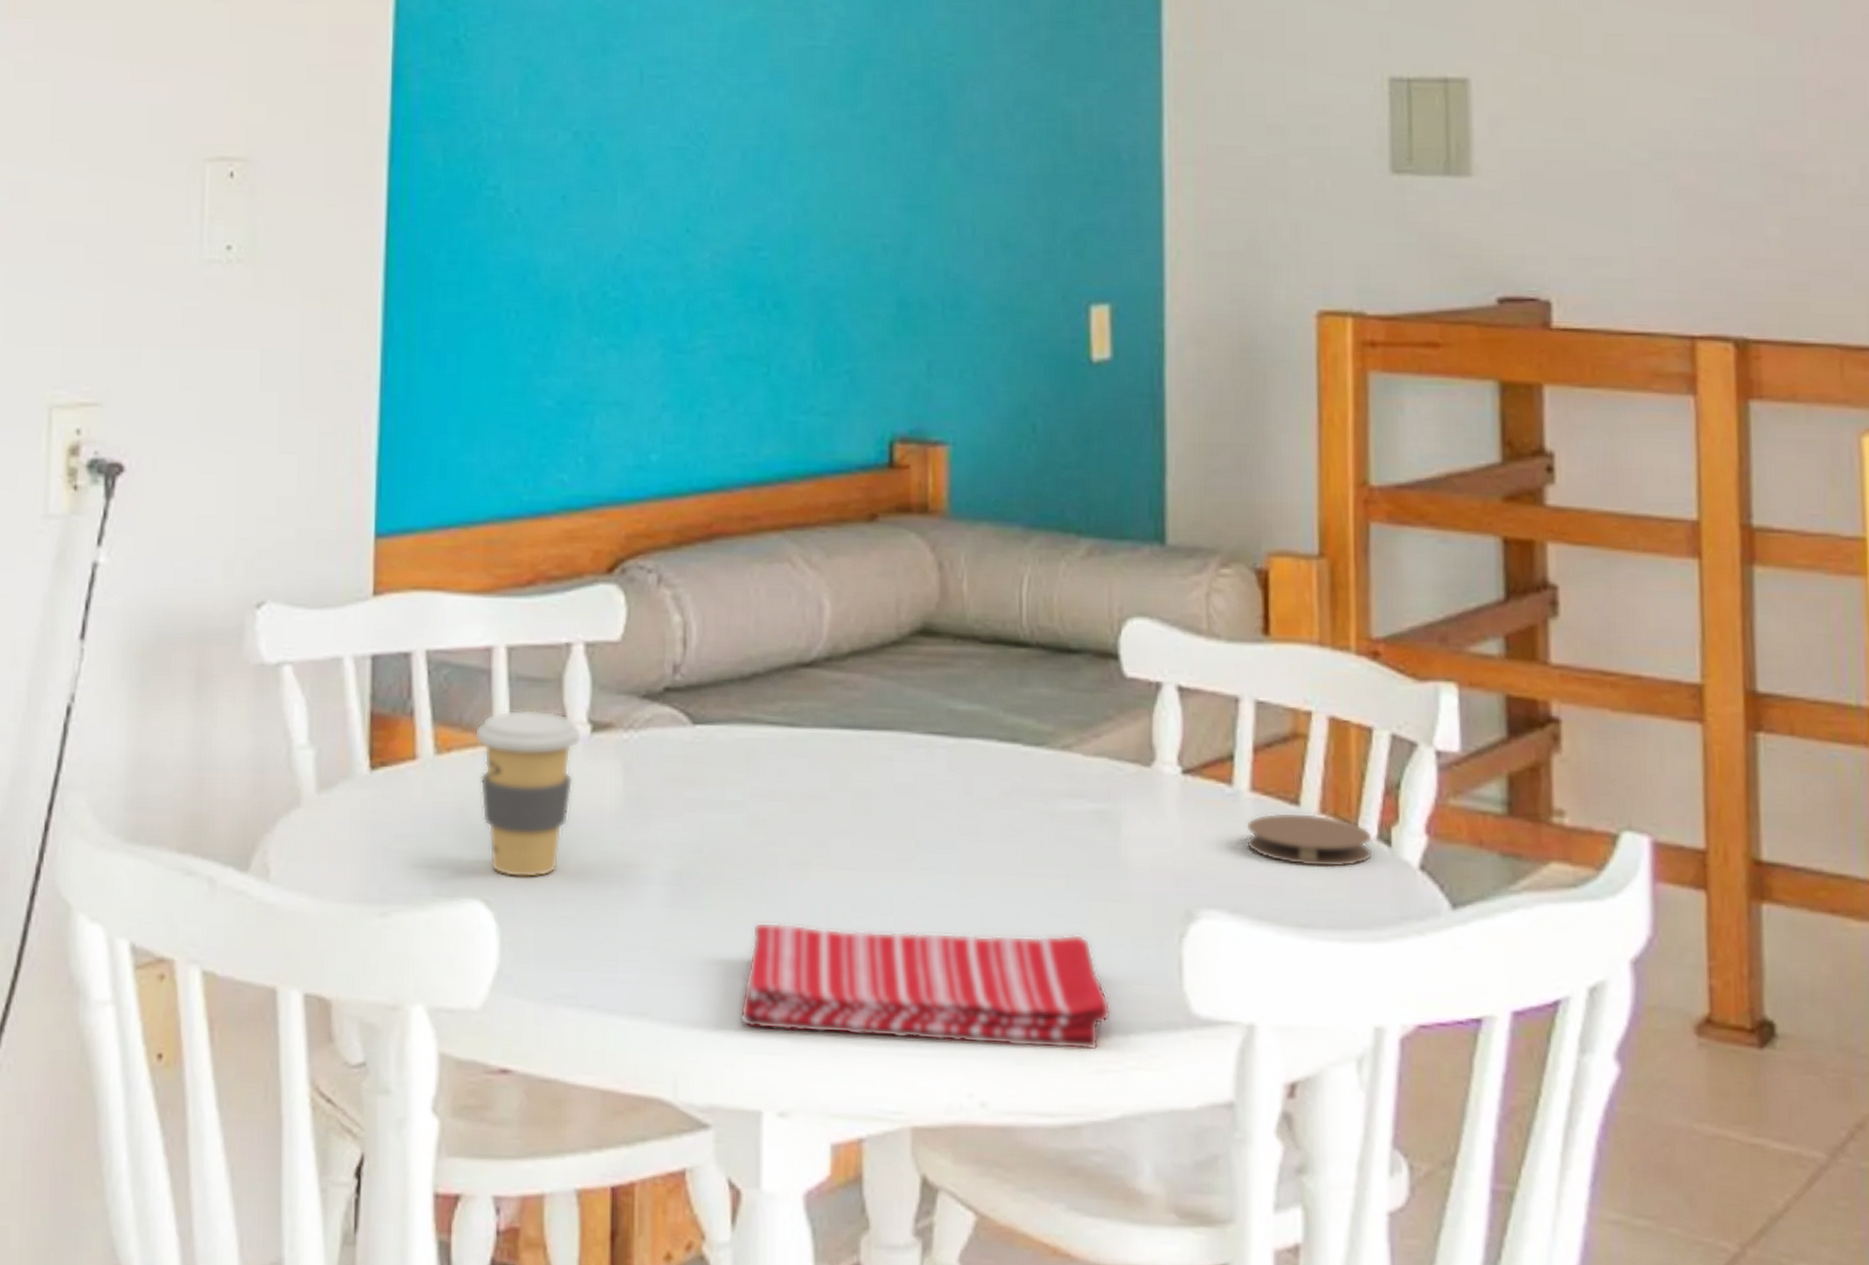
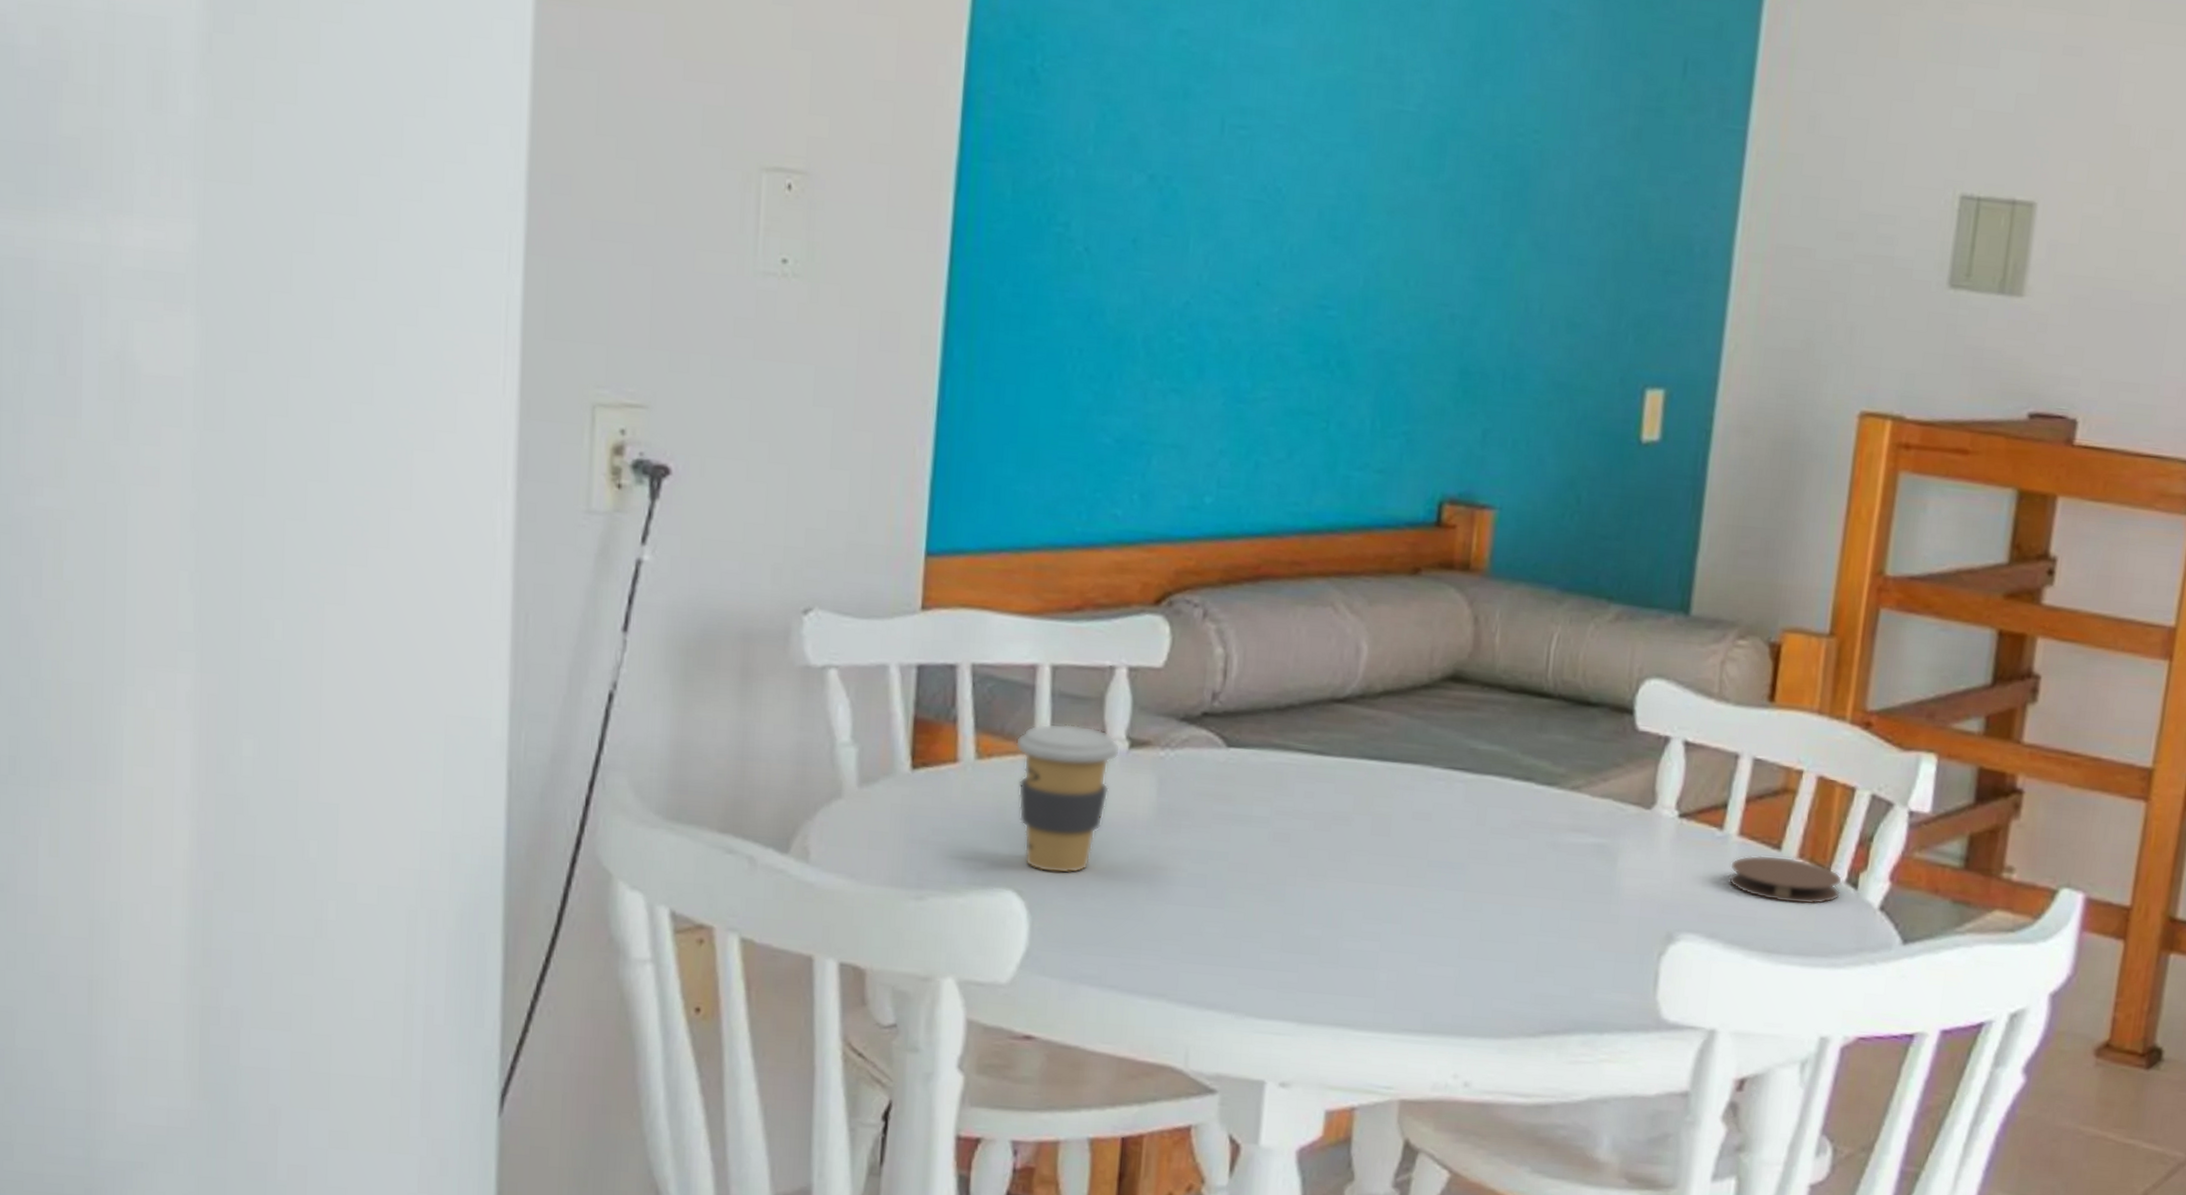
dish towel: present [740,921,1111,1050] -> none [1251,922,1590,1045]

